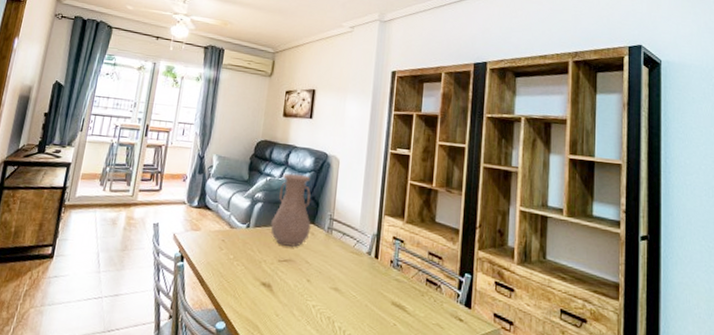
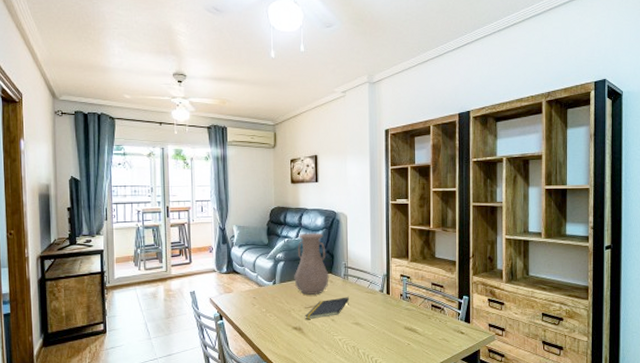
notepad: none [277,254,330,276] -> present [305,297,349,319]

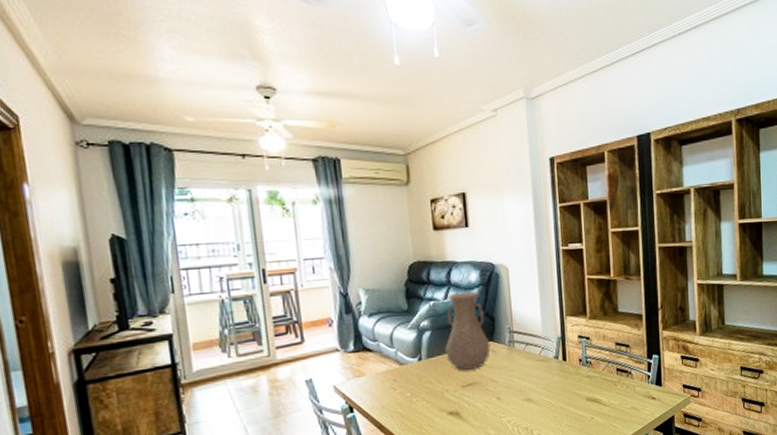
notepad: present [305,297,349,319] -> none [463,368,517,401]

